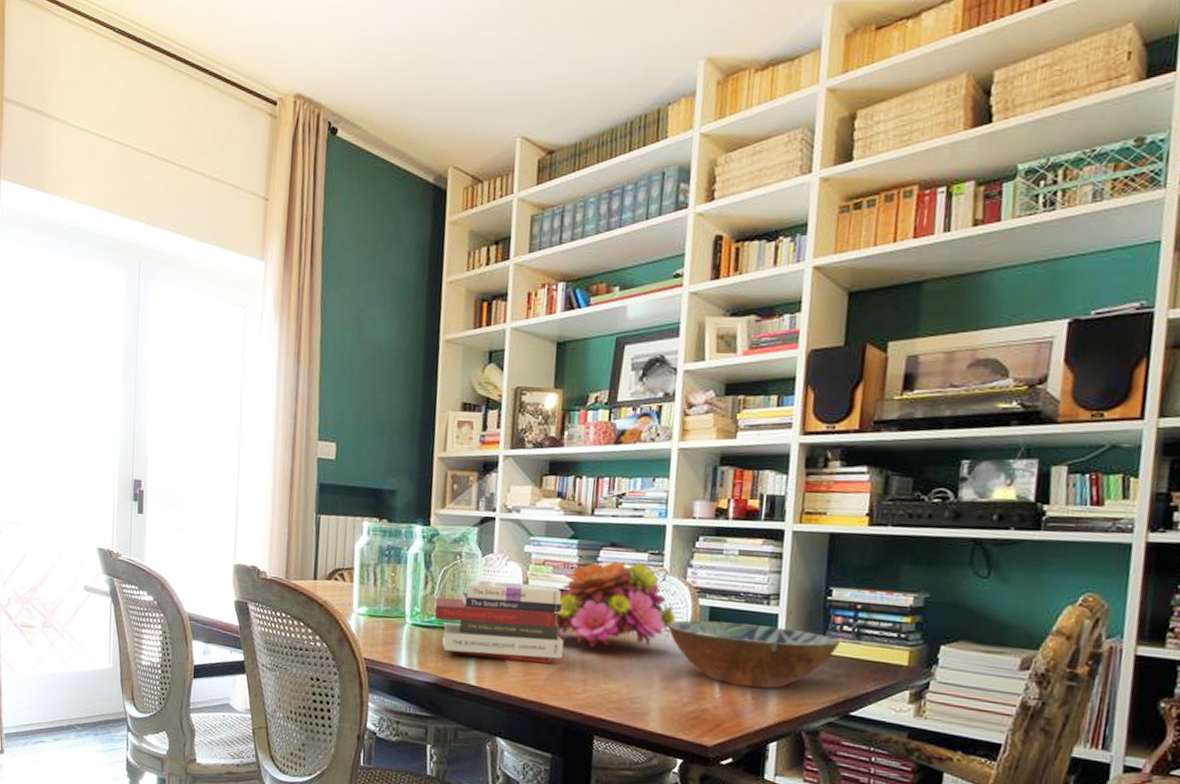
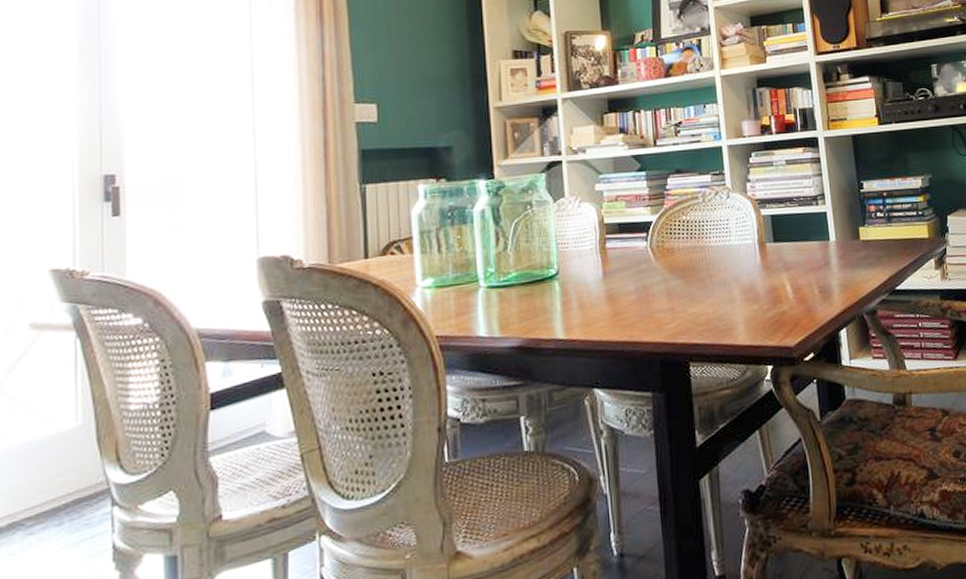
books: present [434,580,564,664] -> none [509,220,648,310]
flower bouquet: present [553,561,676,647] -> none [632,184,744,274]
bowl: present [667,620,840,689] -> none [738,223,877,284]

